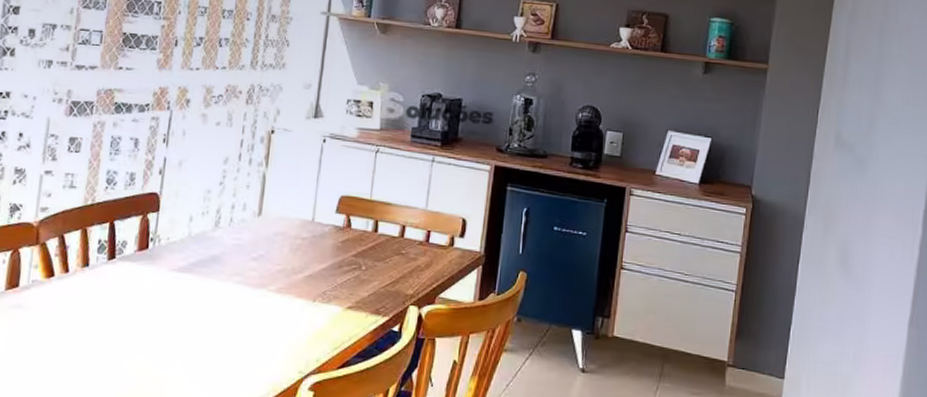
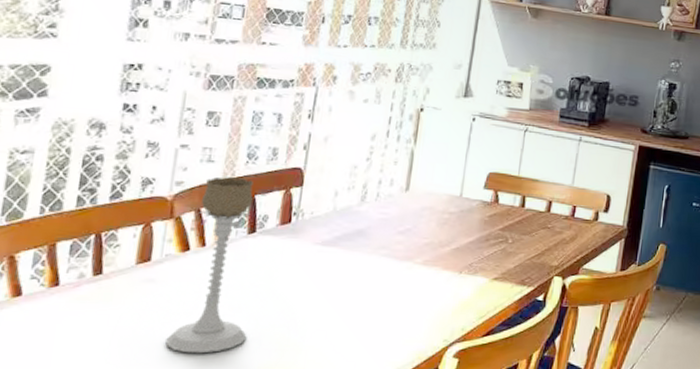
candle holder: none [33,202,112,381] -> present [165,177,253,354]

